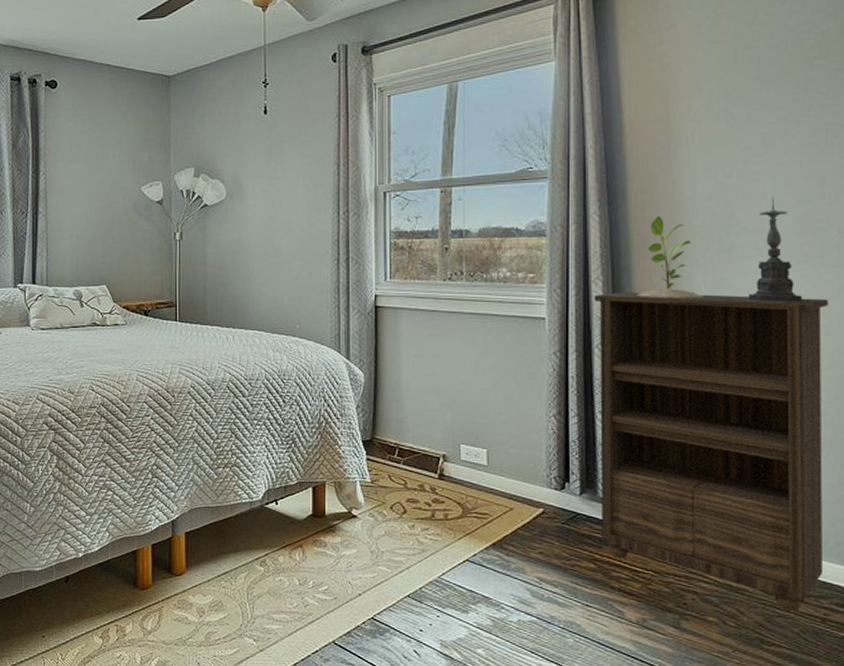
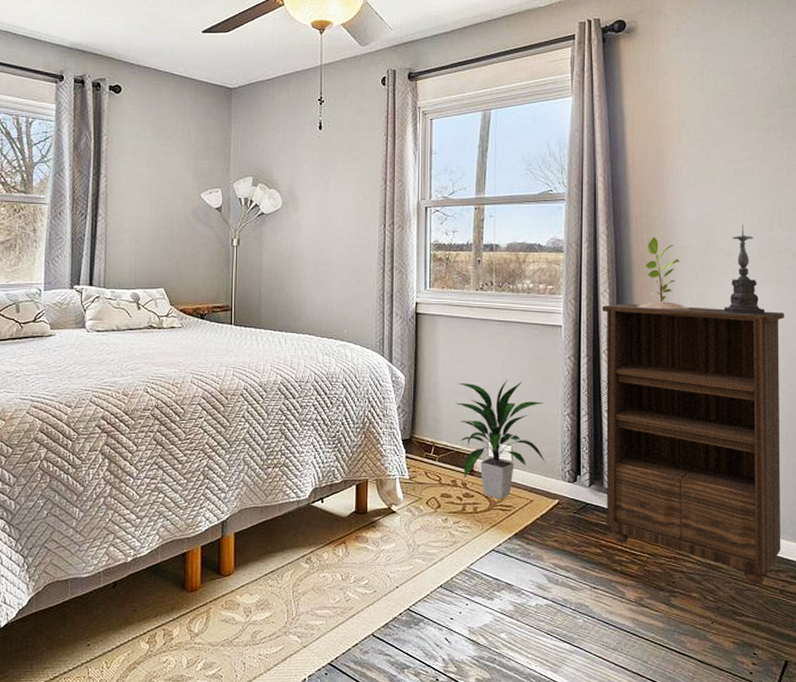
indoor plant: none [421,376,528,507] -> present [455,379,546,500]

